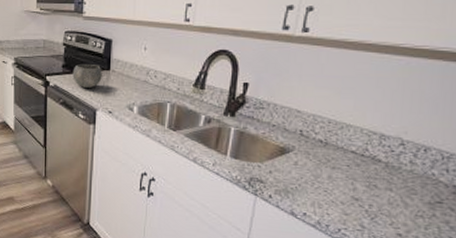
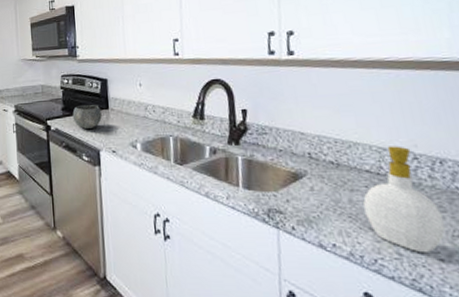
soap bottle: none [341,130,412,228] -> present [363,146,446,254]

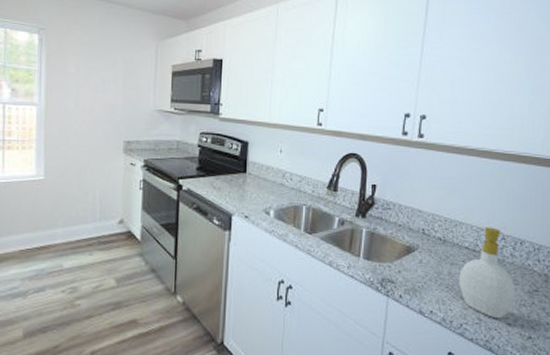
bowl: present [72,104,102,129] -> none [207,166,238,192]

